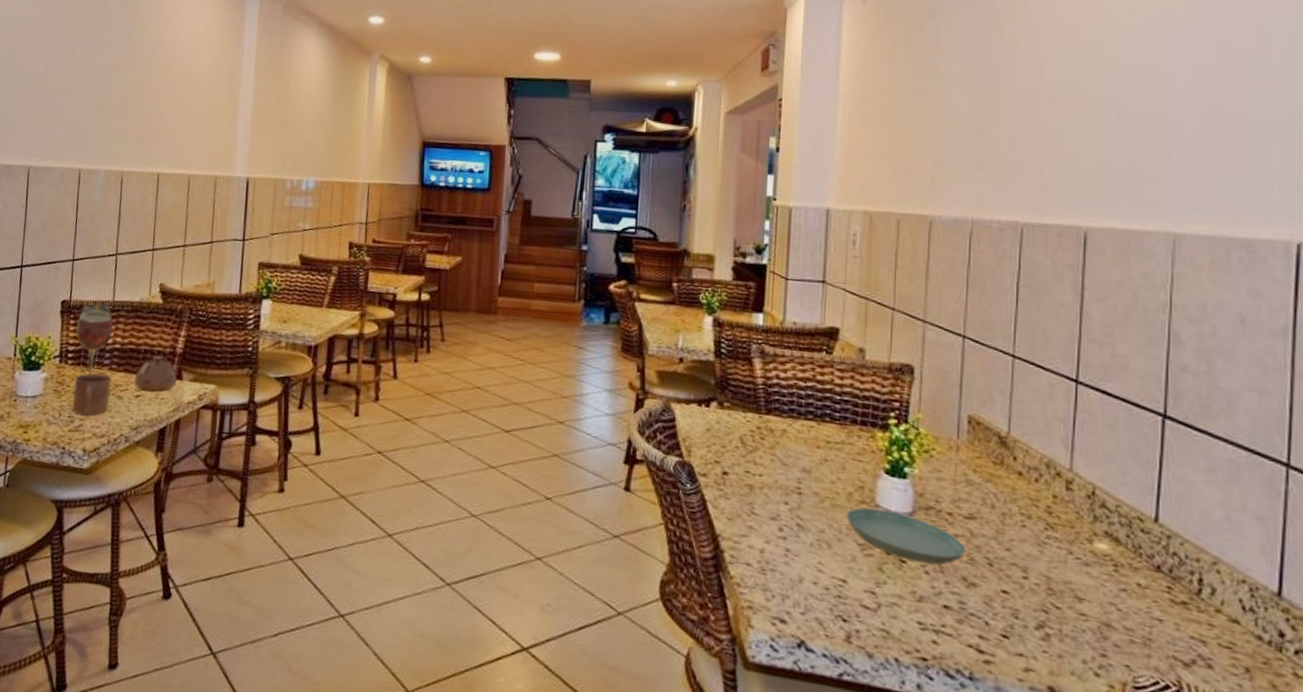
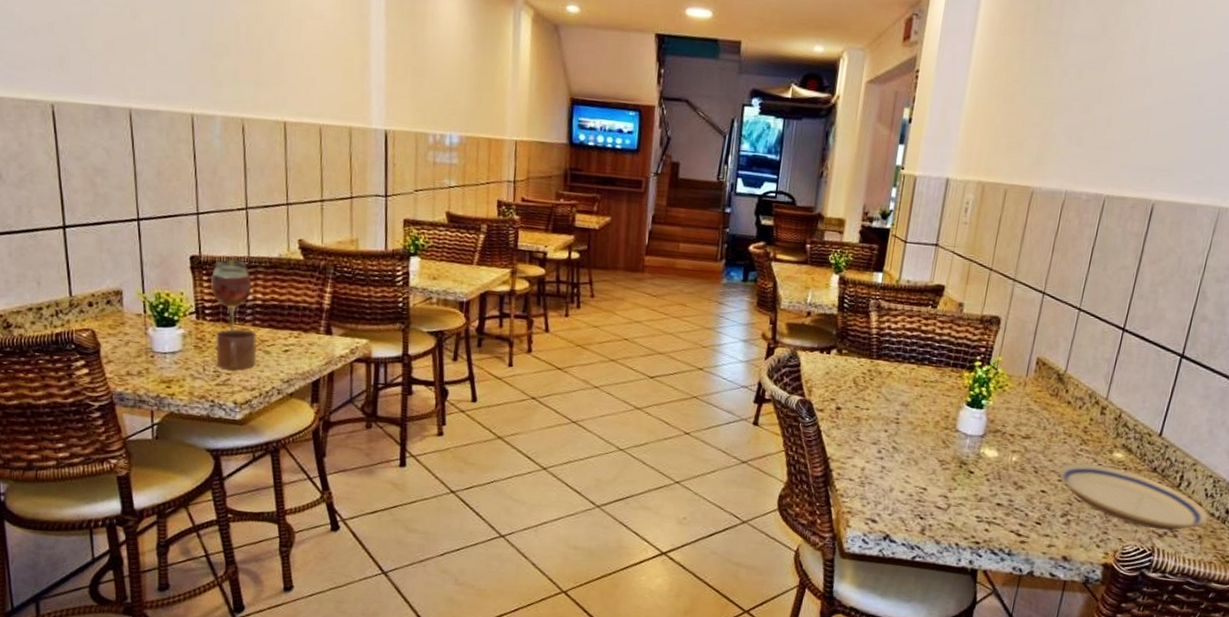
sugar bowl: present [134,356,177,393] -> none [281,312,327,348]
saucer: present [846,507,966,565] -> none [932,432,1020,474]
plate: none [1022,554,1255,658] -> present [1058,463,1209,531]

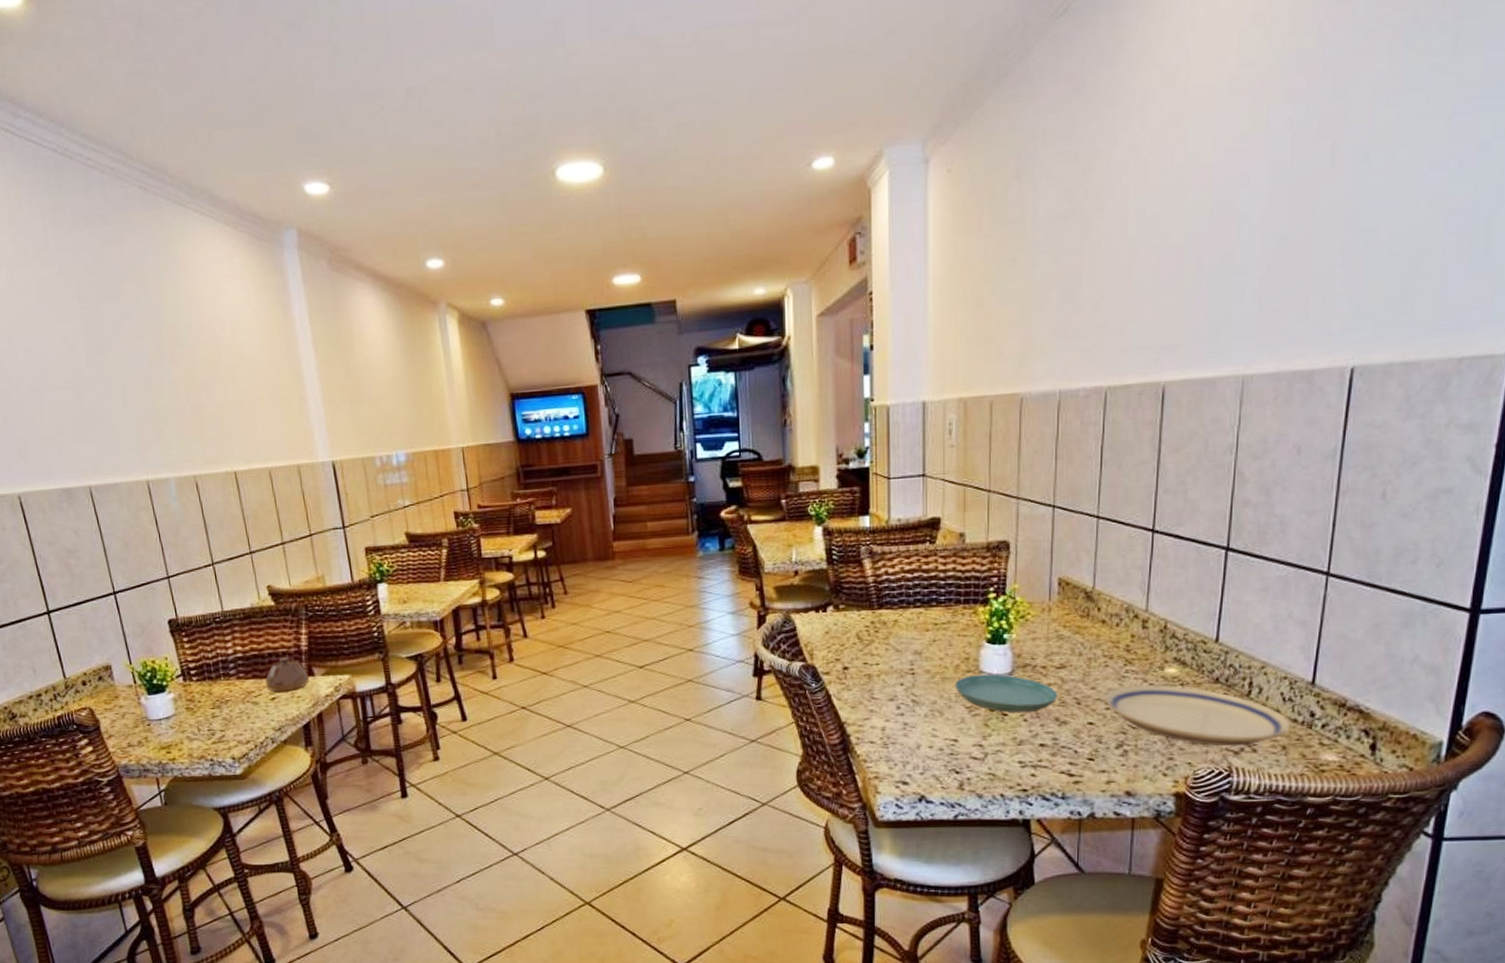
wineglass: present [211,260,252,349] -> none [191,616,231,708]
cup: present [216,329,257,370] -> none [204,684,247,727]
sugar bowl: none [281,312,327,348] -> present [265,657,310,694]
saucer: none [932,432,1020,474] -> present [954,674,1058,714]

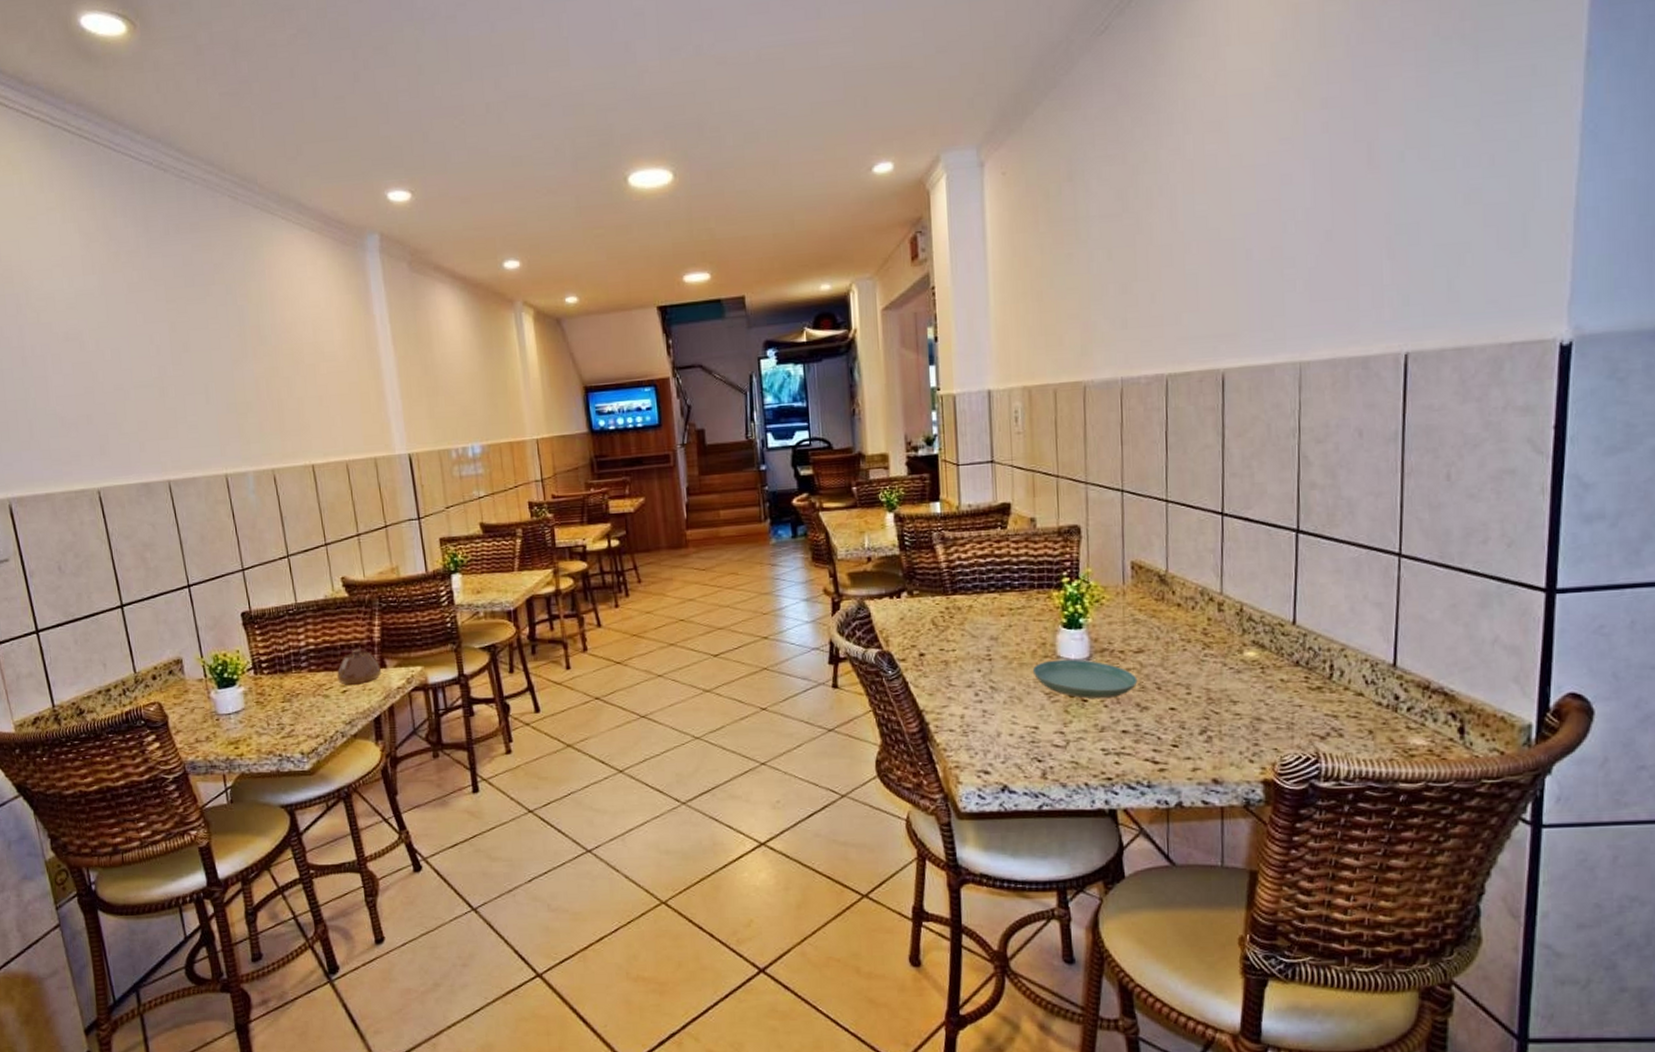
plate: present [1105,684,1291,747] -> none [1185,668,1376,731]

